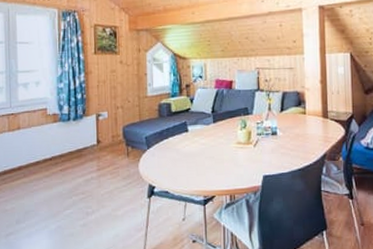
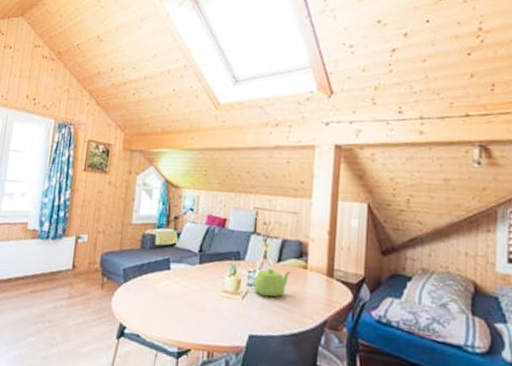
teapot: none [262,117,293,142] -> present [253,268,291,297]

